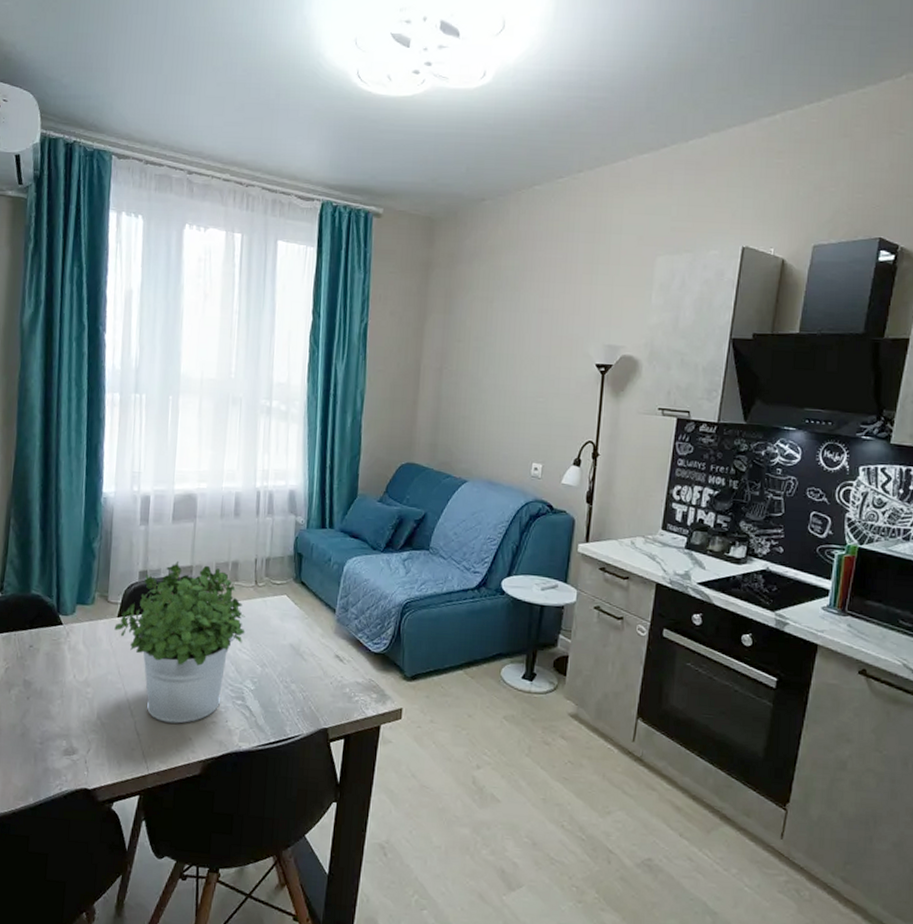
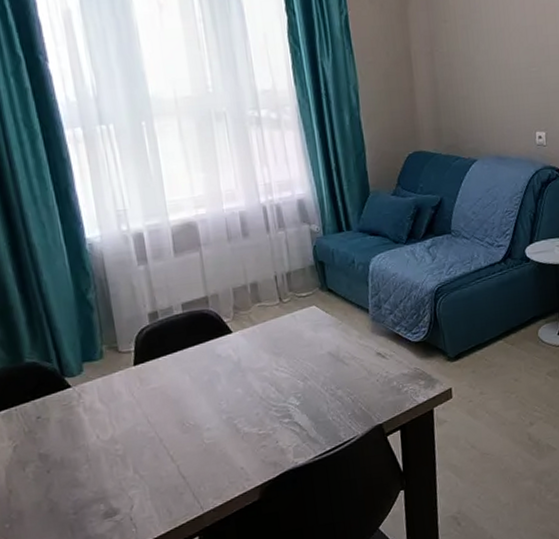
potted plant: present [114,560,245,724] -> none [132,292,279,459]

